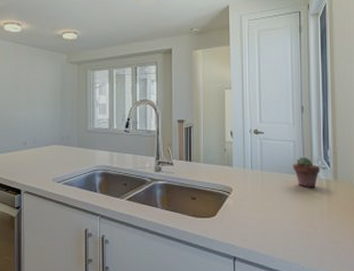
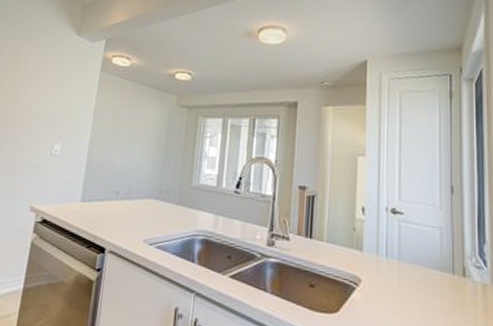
potted succulent: present [293,156,320,188] -> none [439,249,474,292]

